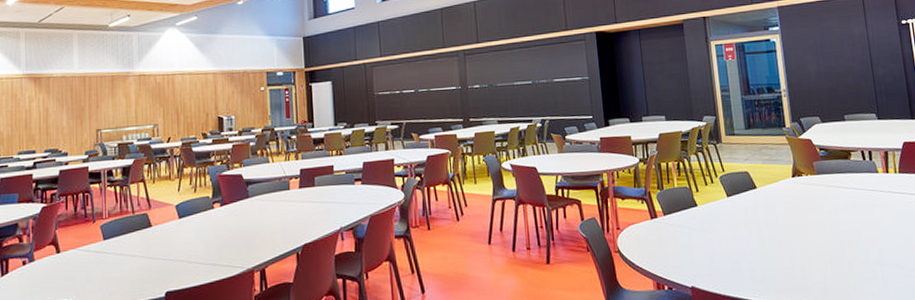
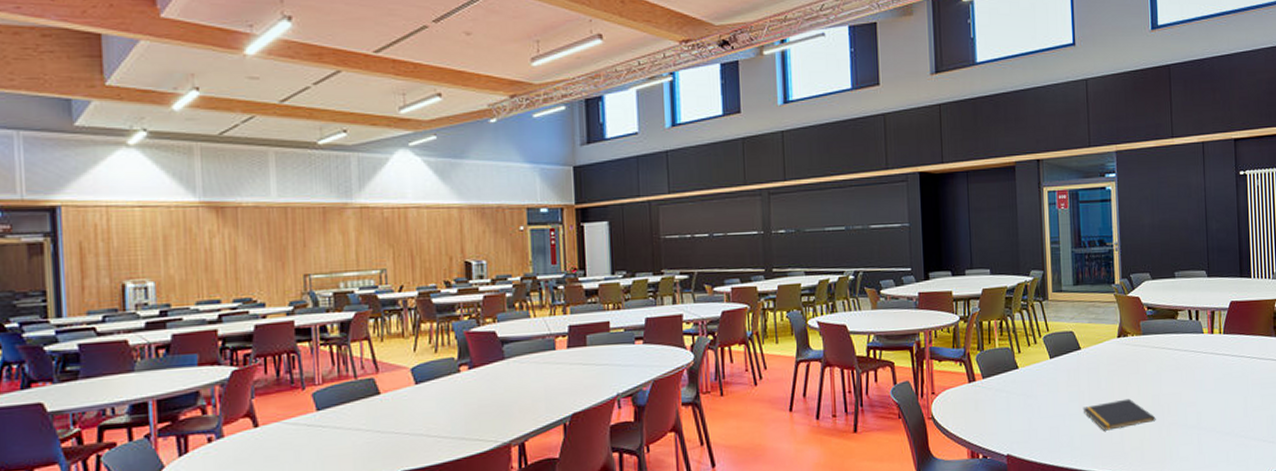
notepad: none [762,234,837,266] -> present [1082,398,1156,431]

